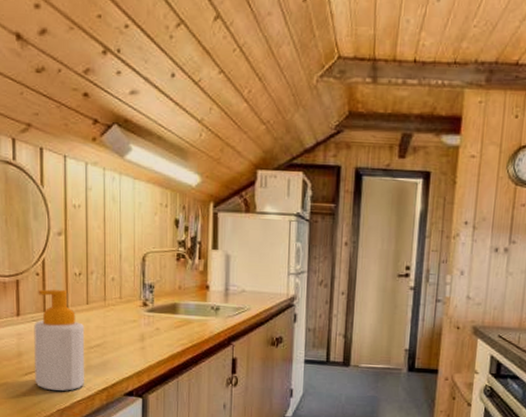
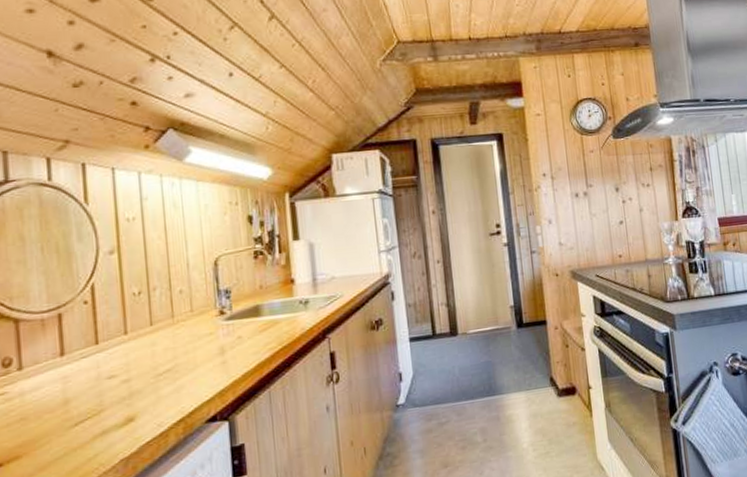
soap bottle: present [34,289,85,391] -> none [83,315,154,438]

